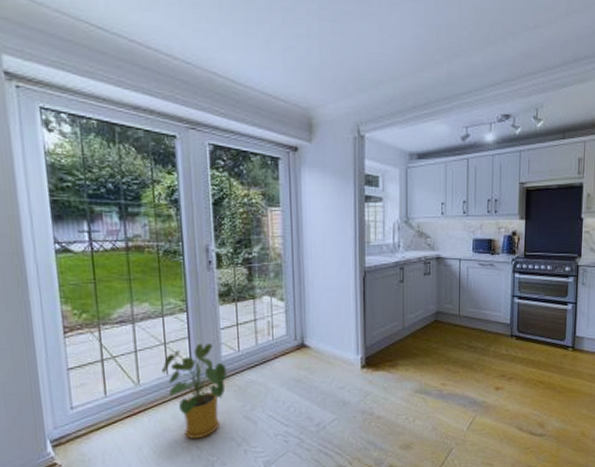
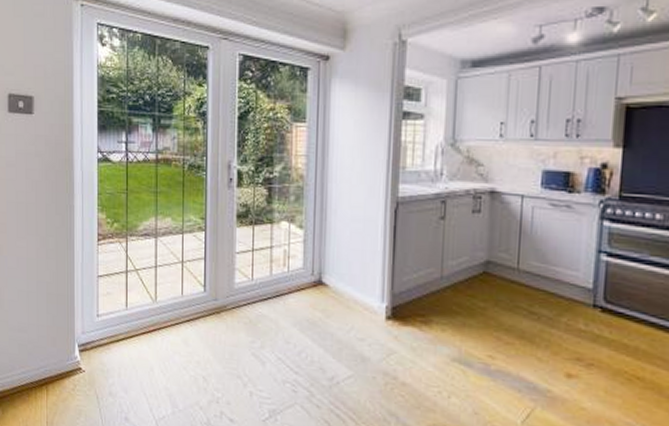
house plant: present [162,343,230,439] -> none [177,265,242,370]

